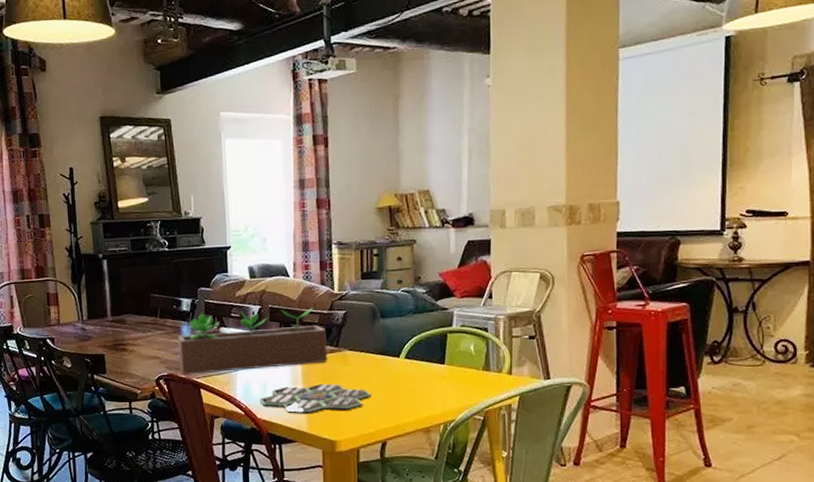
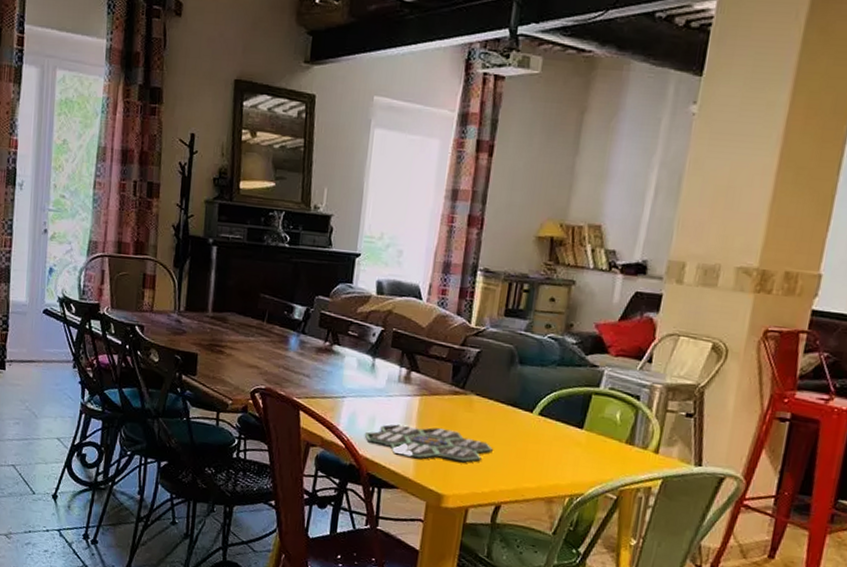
succulent planter: present [177,308,328,374] -> none [280,325,454,404]

